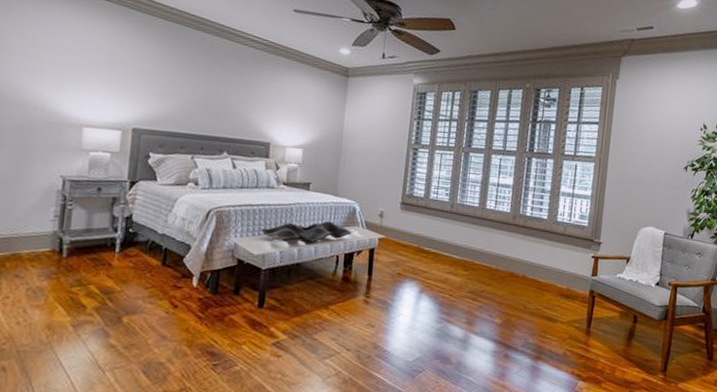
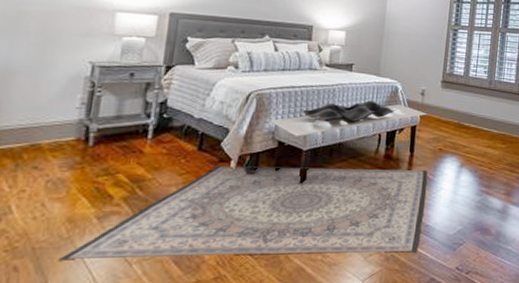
area rug: none [40,281,386,377] -> present [59,166,428,261]

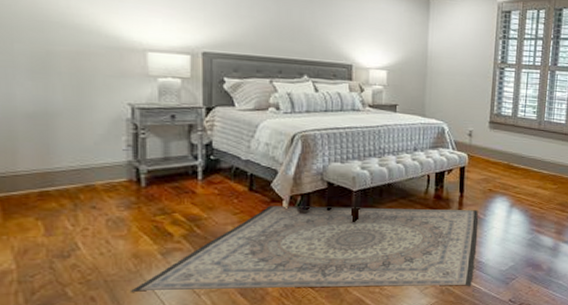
throw blanket: present [269,100,427,137] -> none [317,142,476,178]

